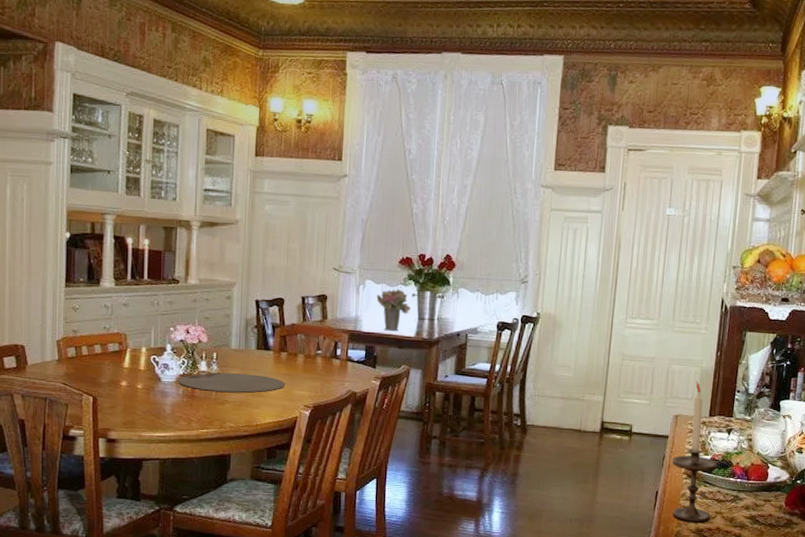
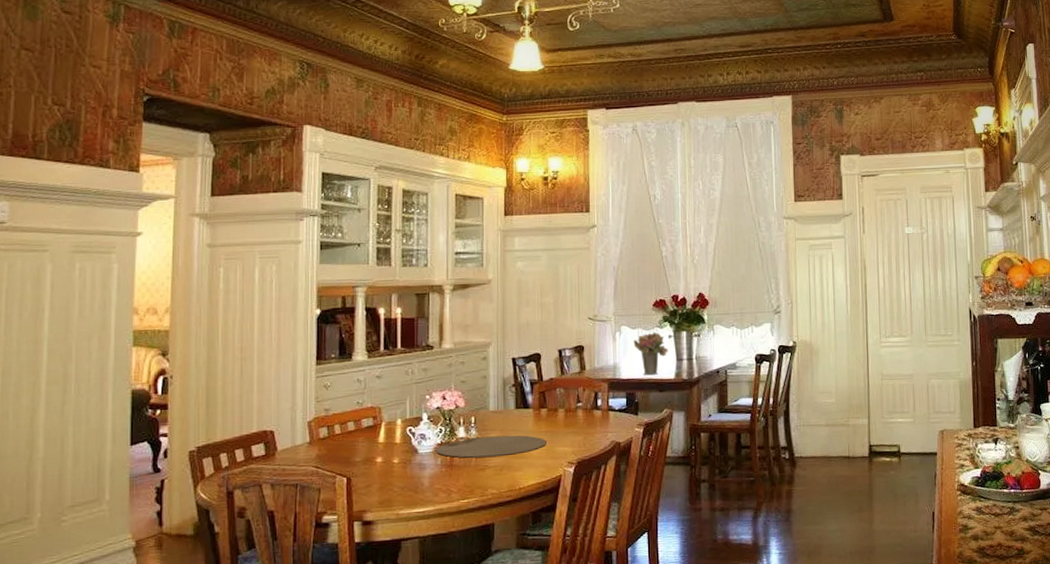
candlestick: present [672,381,718,523] -> none [944,393,990,542]

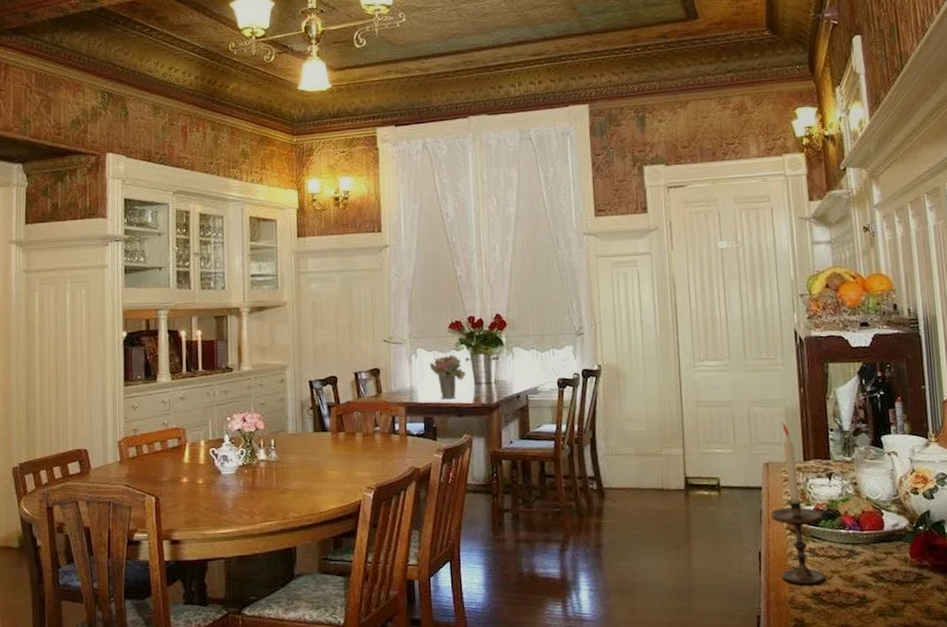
placemat: present [436,435,547,458] -> none [238,458,345,481]
candlestick: none [944,393,990,542] -> present [771,422,826,586]

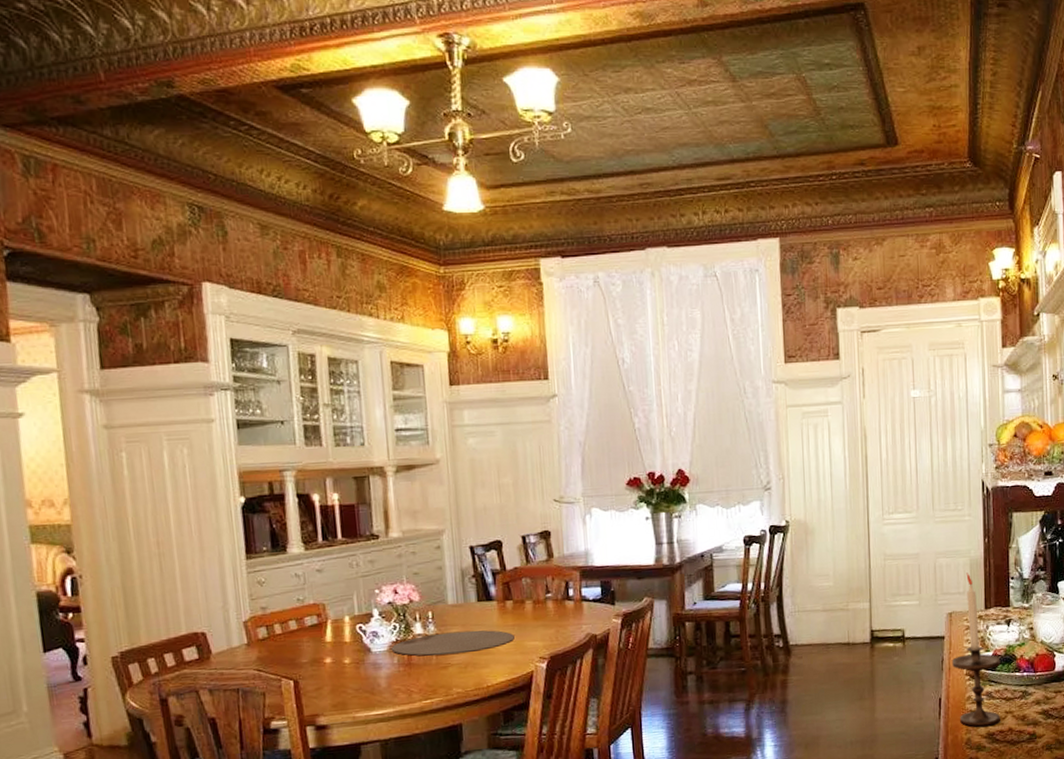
placemat: none [238,458,345,481] -> present [391,630,515,656]
flower bouquet: present [429,355,466,400] -> none [606,514,646,562]

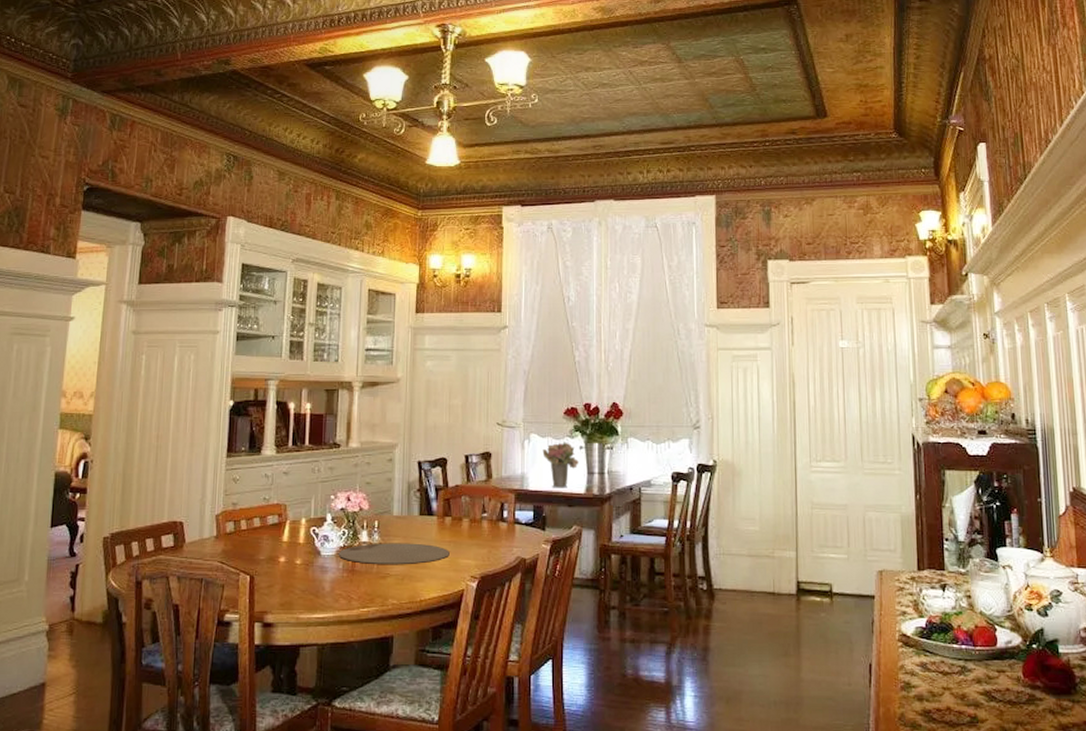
flower bouquet: none [606,514,646,562] -> present [542,442,579,488]
candlestick: present [952,572,1001,728] -> none [883,529,937,703]

